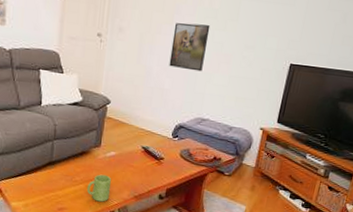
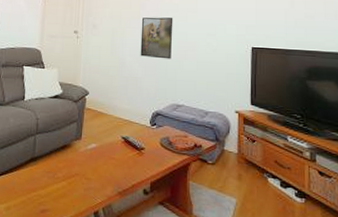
mug: present [86,174,111,202] -> none [69,169,93,201]

